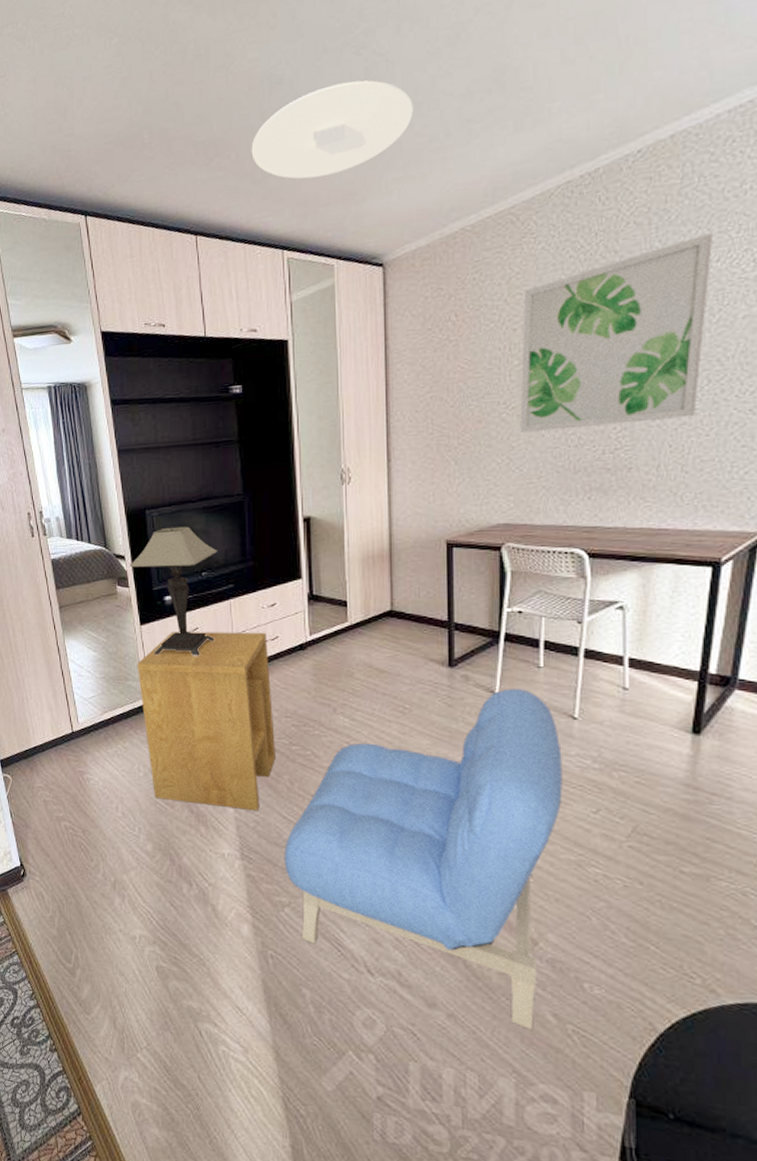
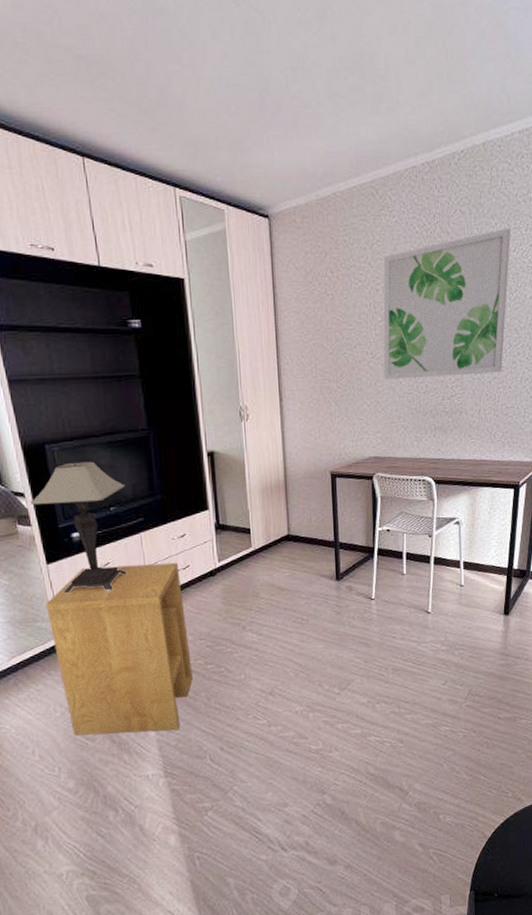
ceiling light: present [251,80,413,179] -> none [137,29,289,120]
armchair: present [284,689,563,1030] -> none [205,593,422,861]

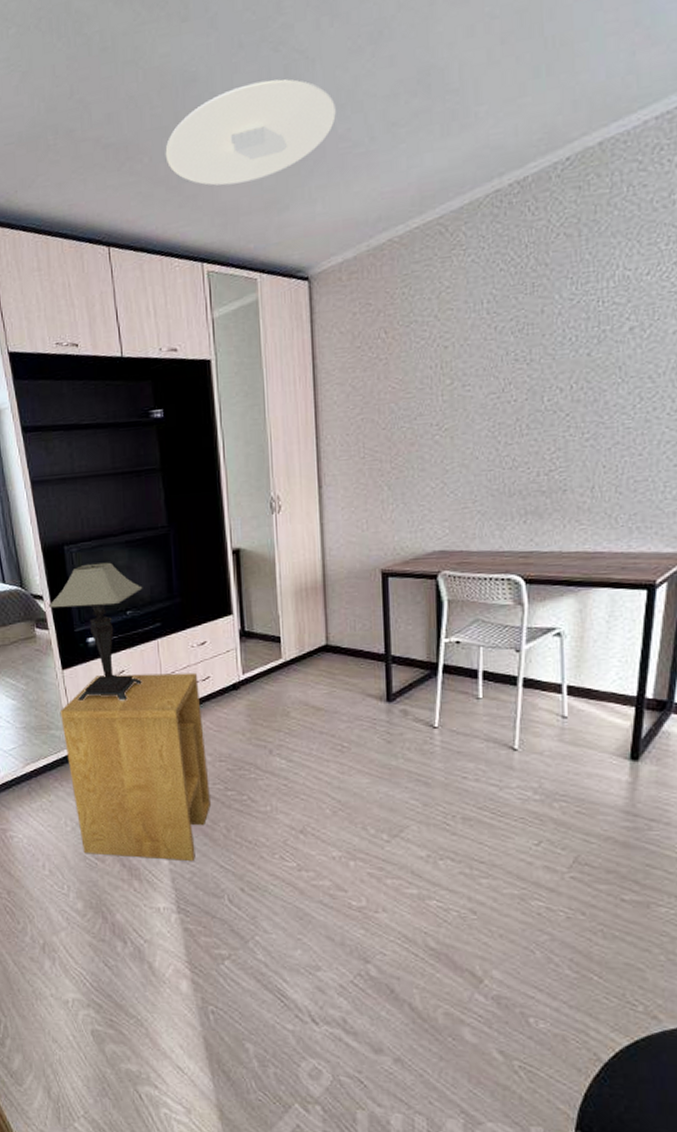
ceiling light: none [137,29,289,120] -> present [165,79,336,186]
wall art: present [383,228,511,379] -> none [453,245,642,455]

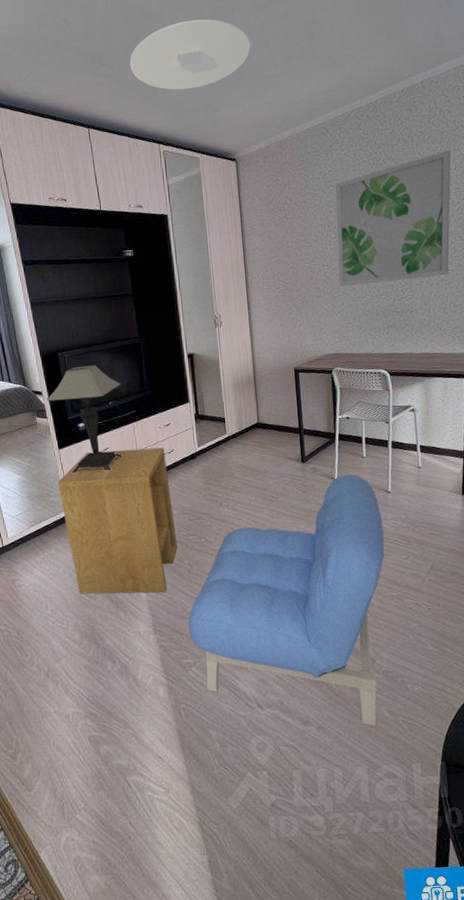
armchair: none [222,722,504,1069] -> present [188,474,385,726]
wall art: none [453,245,642,455] -> present [335,150,451,287]

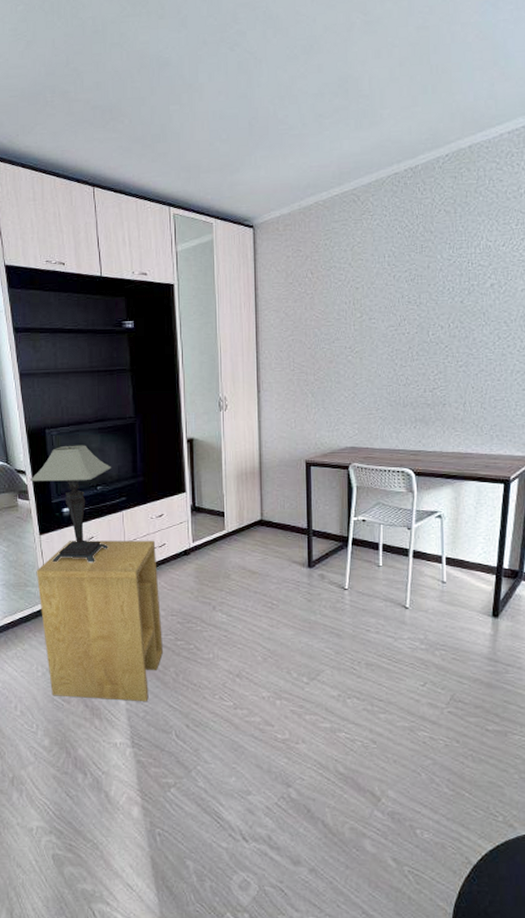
ceiling light: present [129,19,251,90] -> none [142,71,277,148]
armchair: present [188,474,385,726] -> none [170,585,398,874]
wall art: present [335,150,451,287] -> none [362,224,499,372]

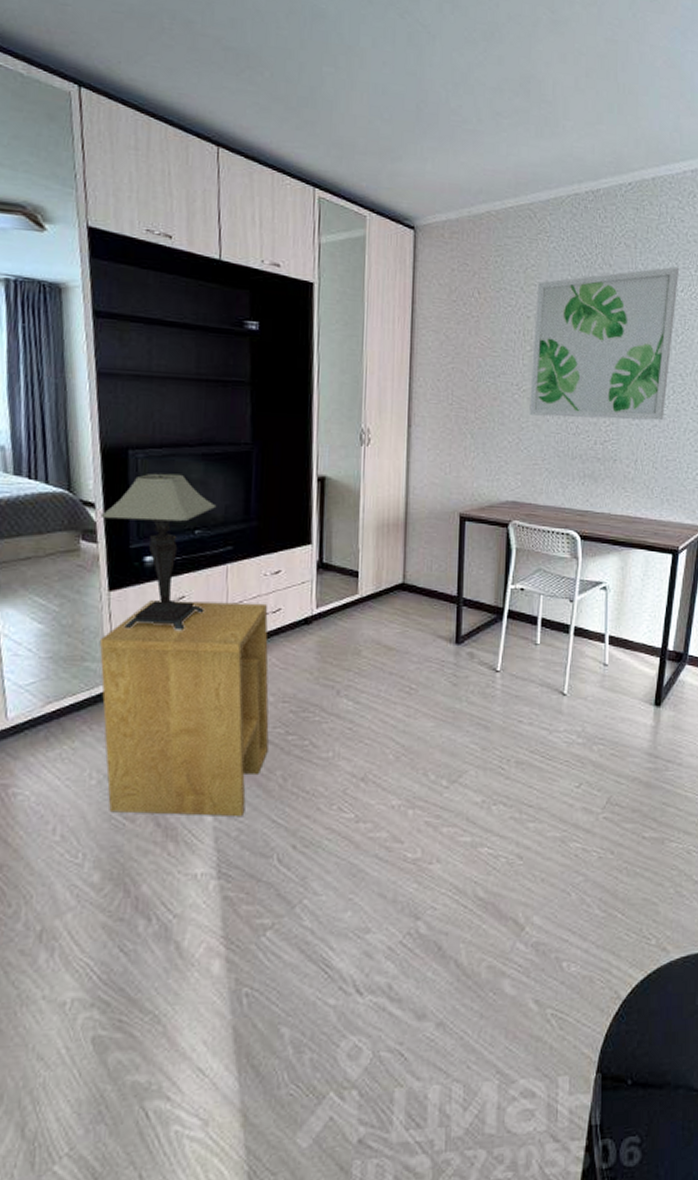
wall art: none [362,224,499,372] -> present [529,266,679,421]

